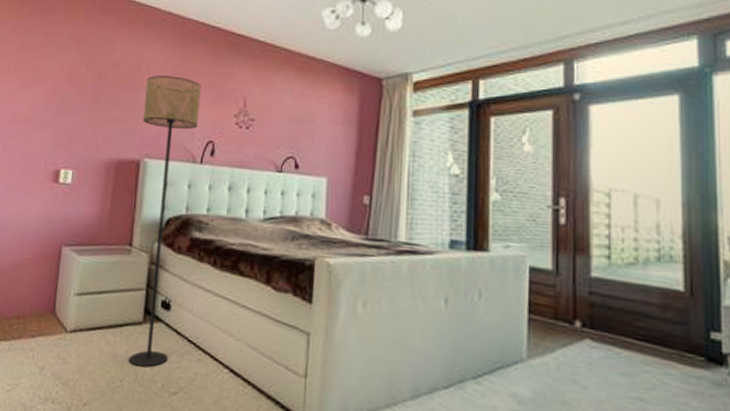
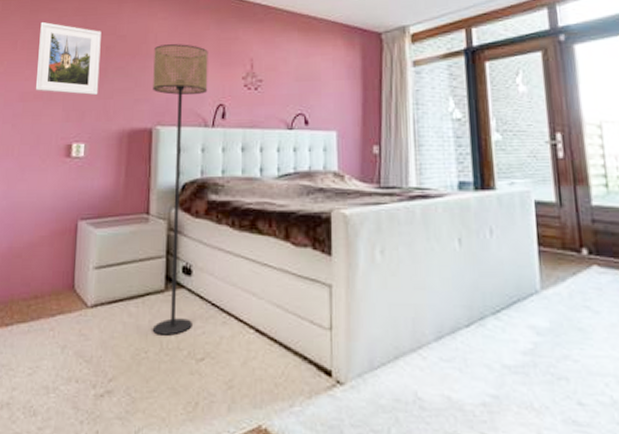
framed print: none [27,45,95,122] -> present [35,22,101,95]

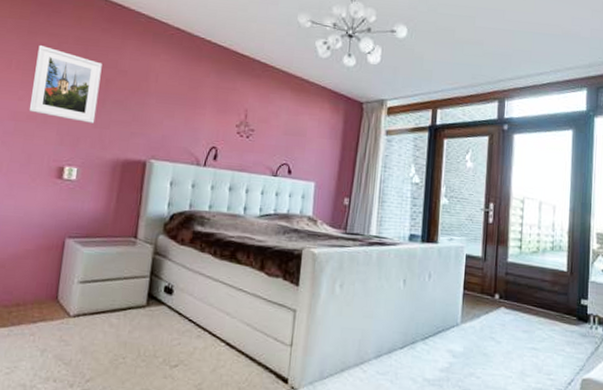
floor lamp: present [152,44,208,336] -> none [131,85,207,345]

